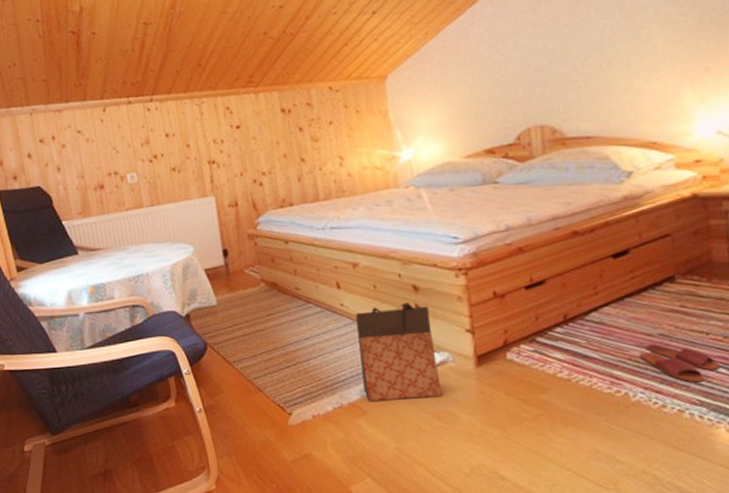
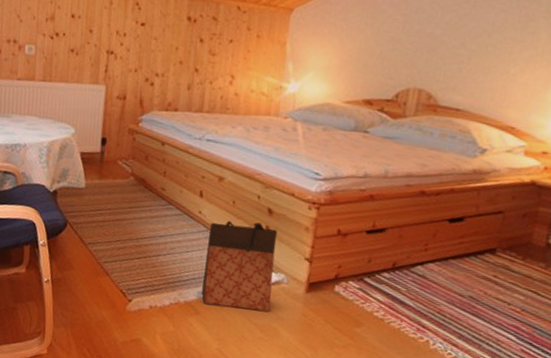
slippers: present [639,344,719,383] -> none [447,303,511,344]

